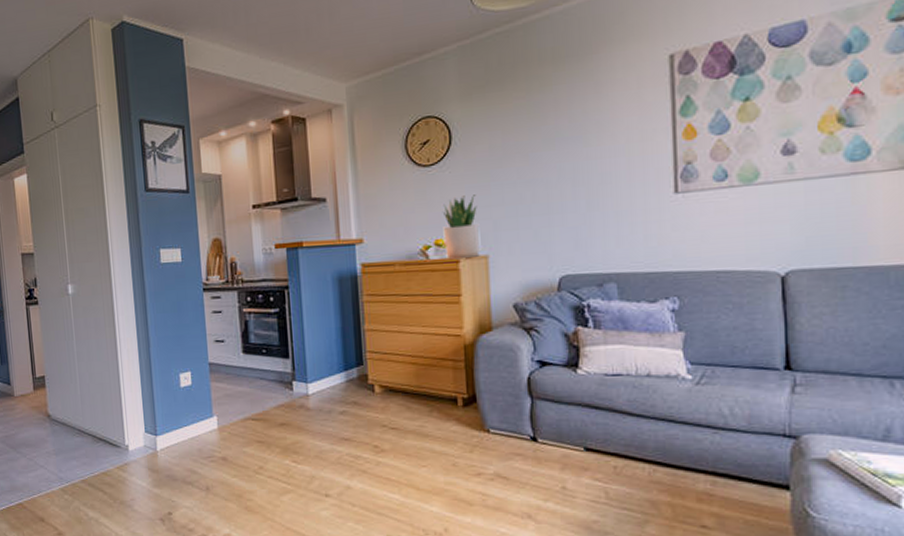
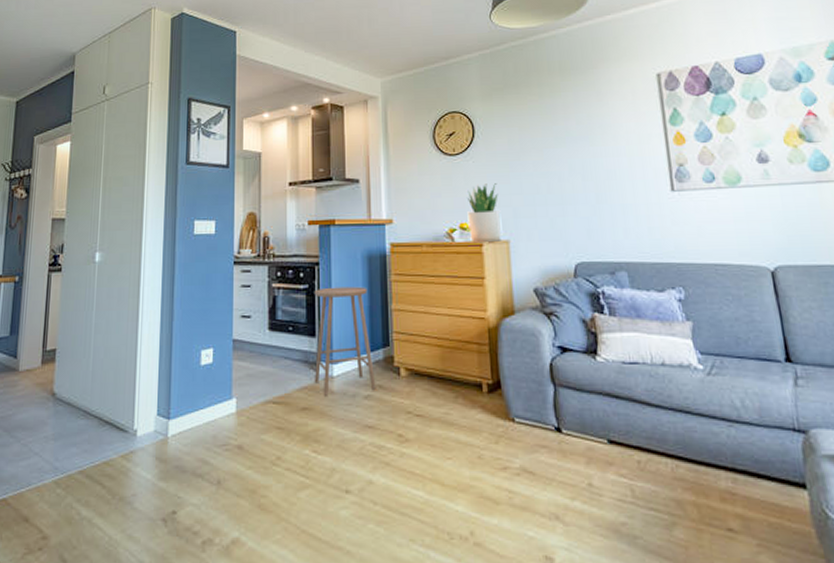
stool: none [285,308,351,413] -> present [314,286,376,396]

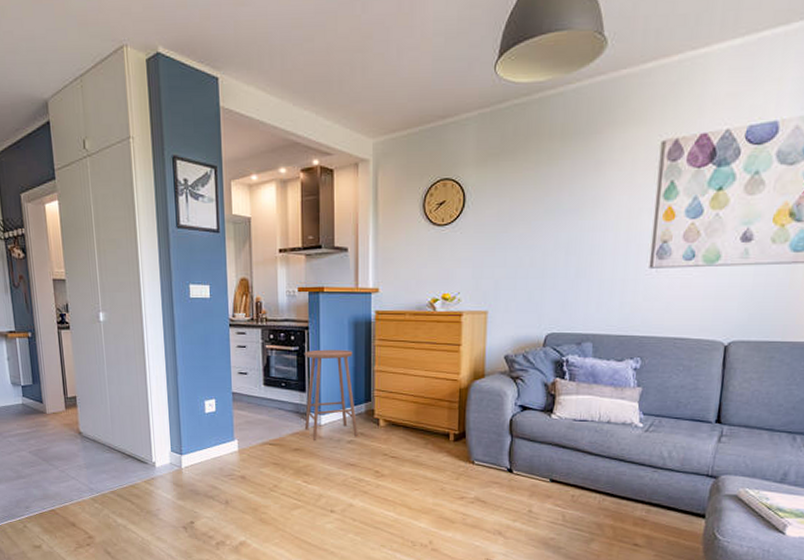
planter: present [467,183,501,243] -> none [450,255,482,313]

